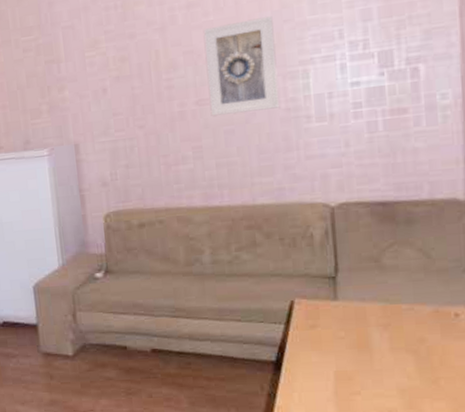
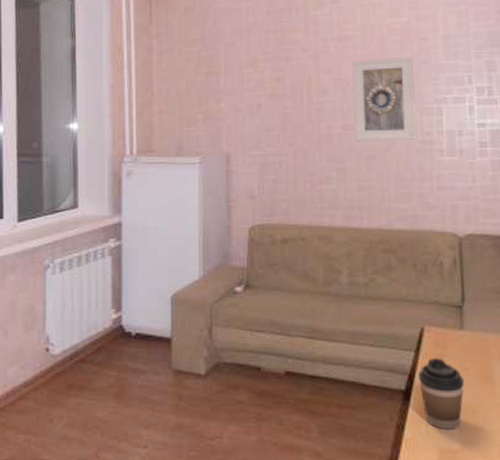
coffee cup: none [289,329,339,396] -> present [418,358,464,429]

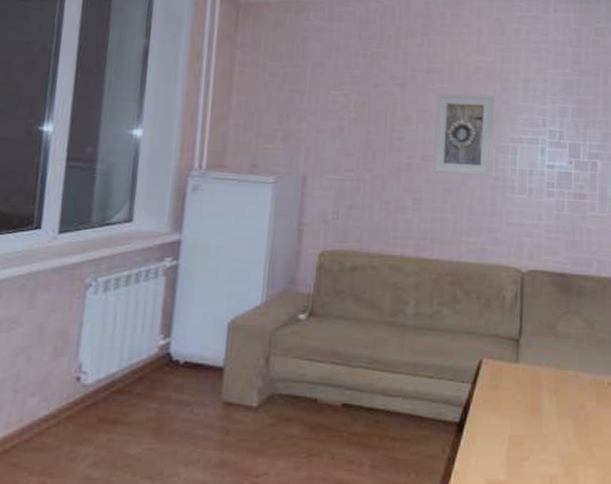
coffee cup: present [418,358,464,429] -> none [473,390,515,461]

